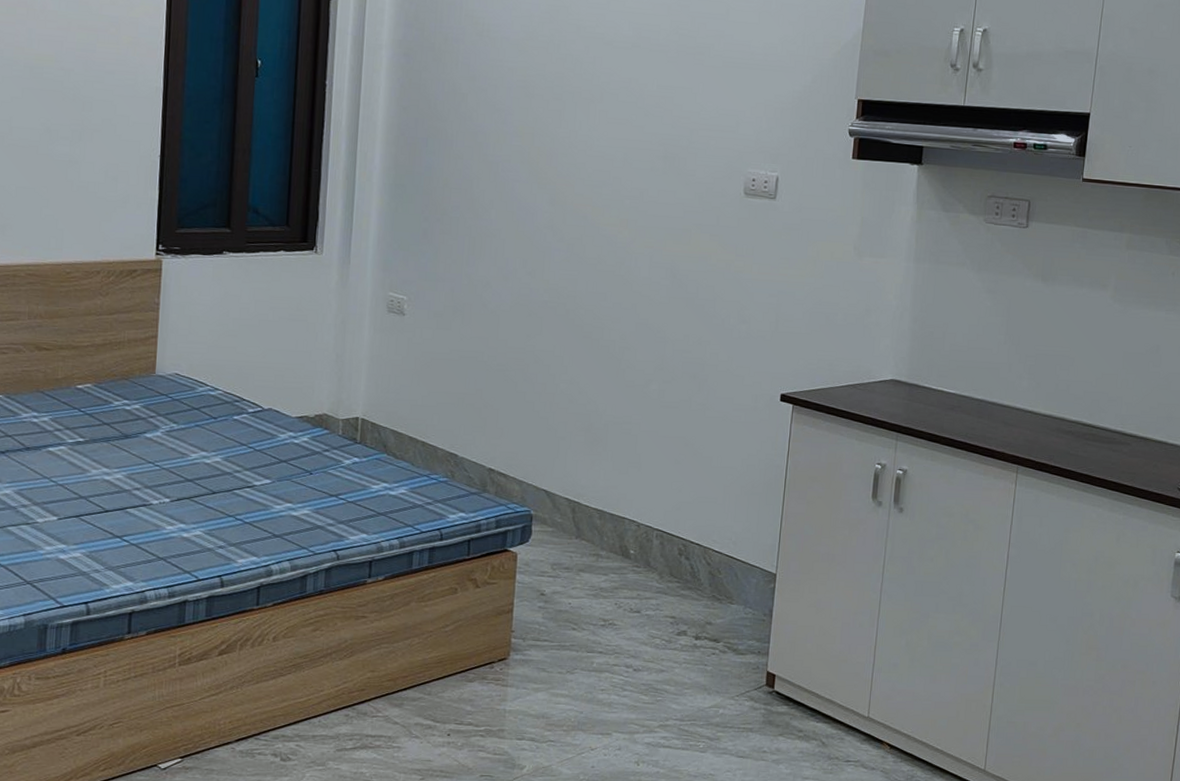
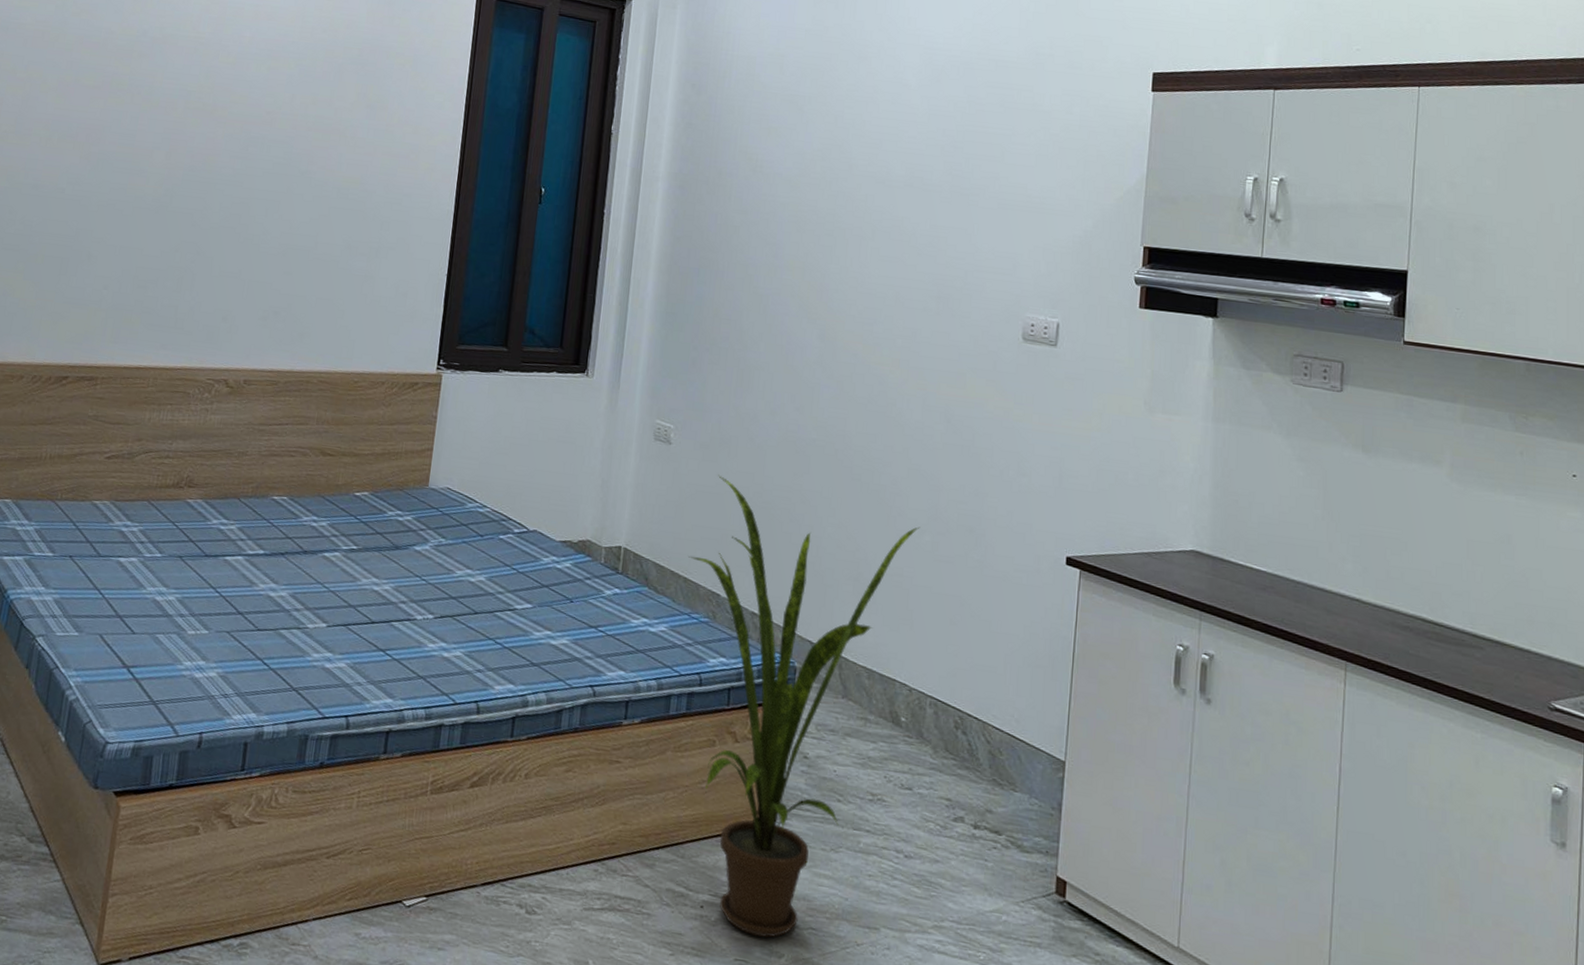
house plant: none [426,341,648,753] -> present [688,474,920,938]

